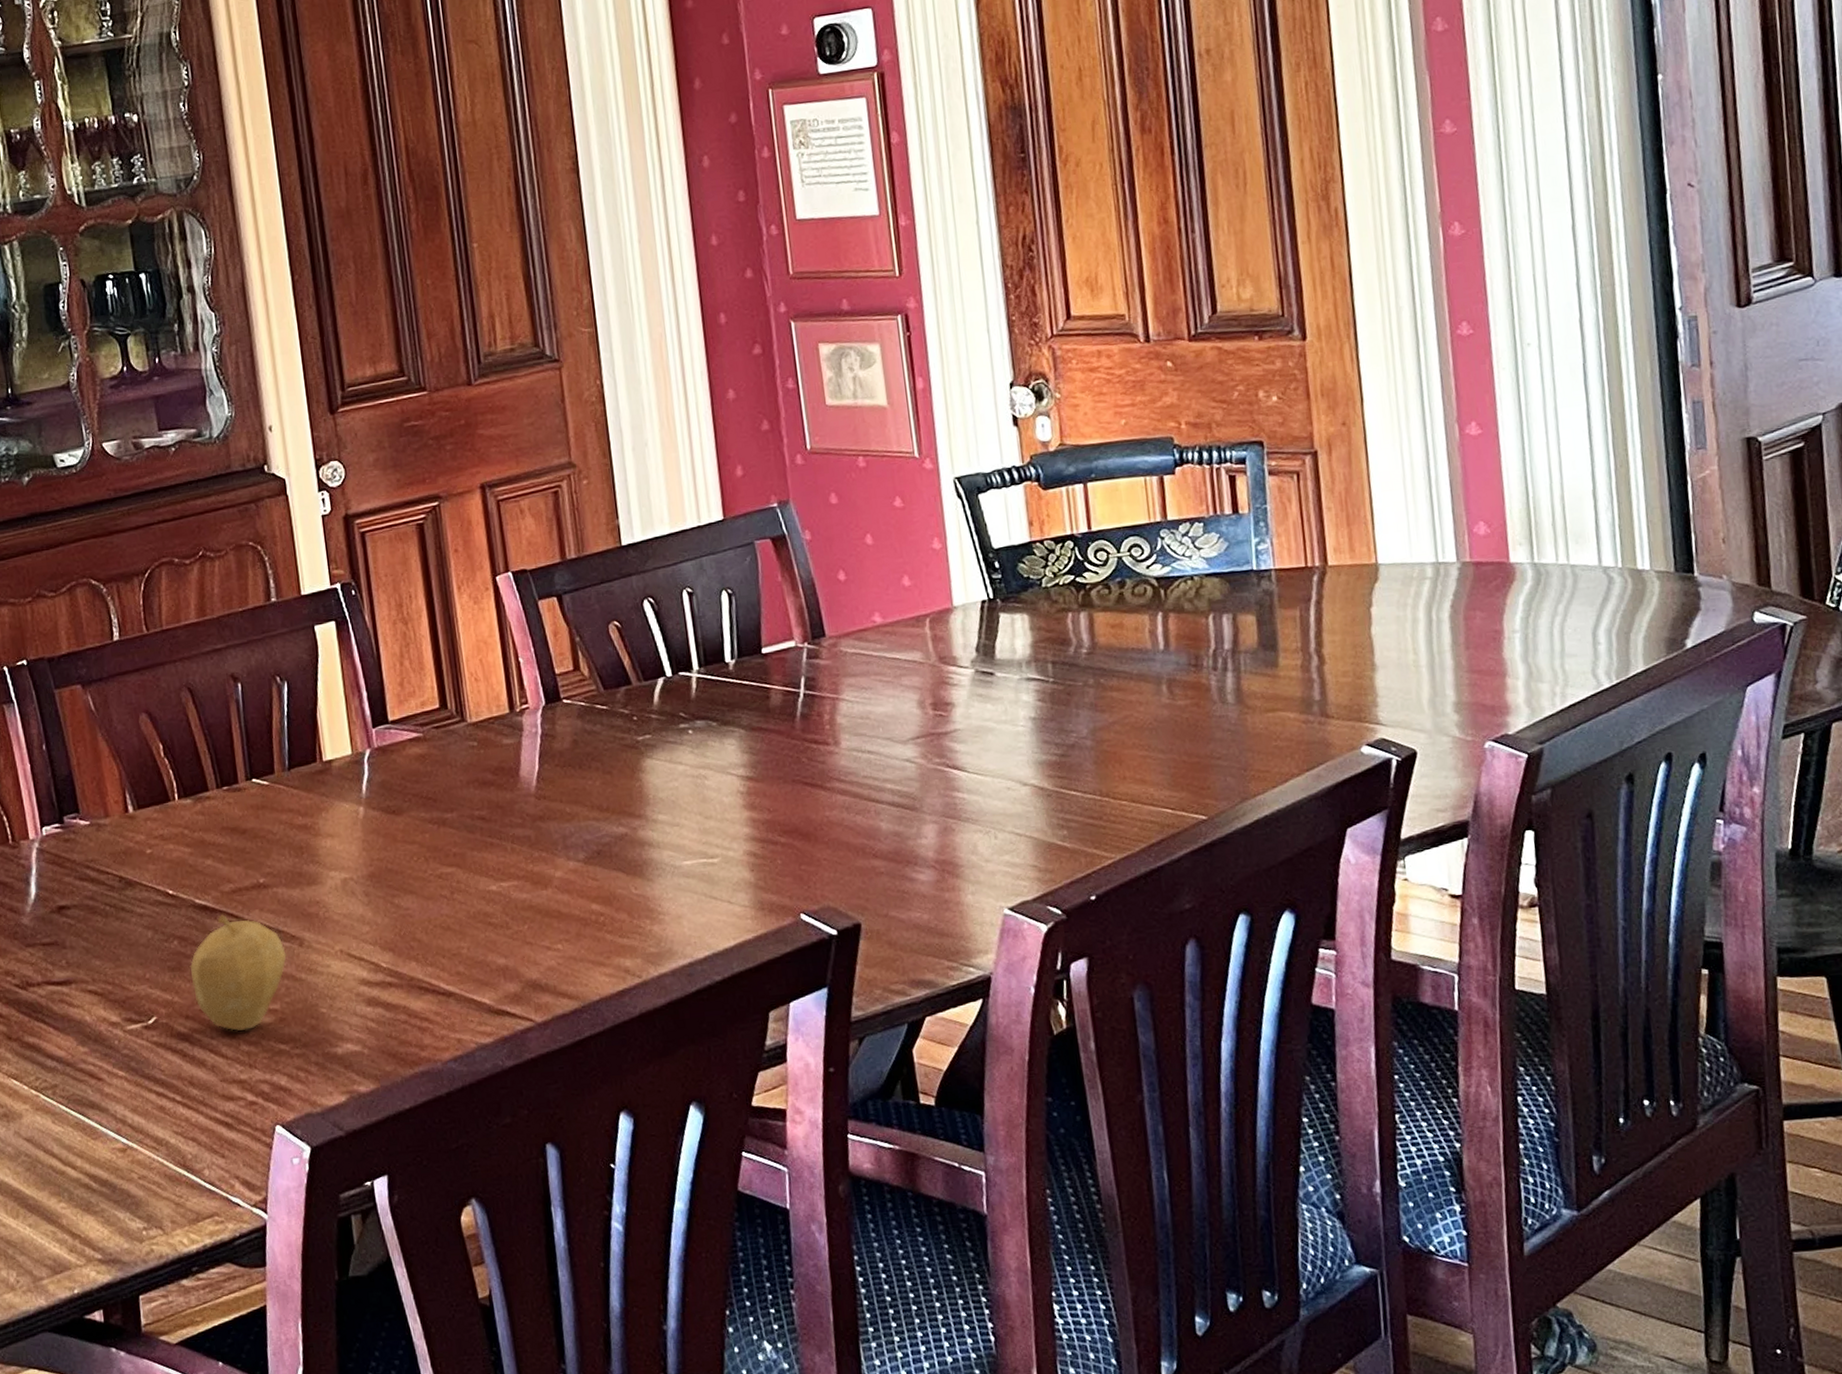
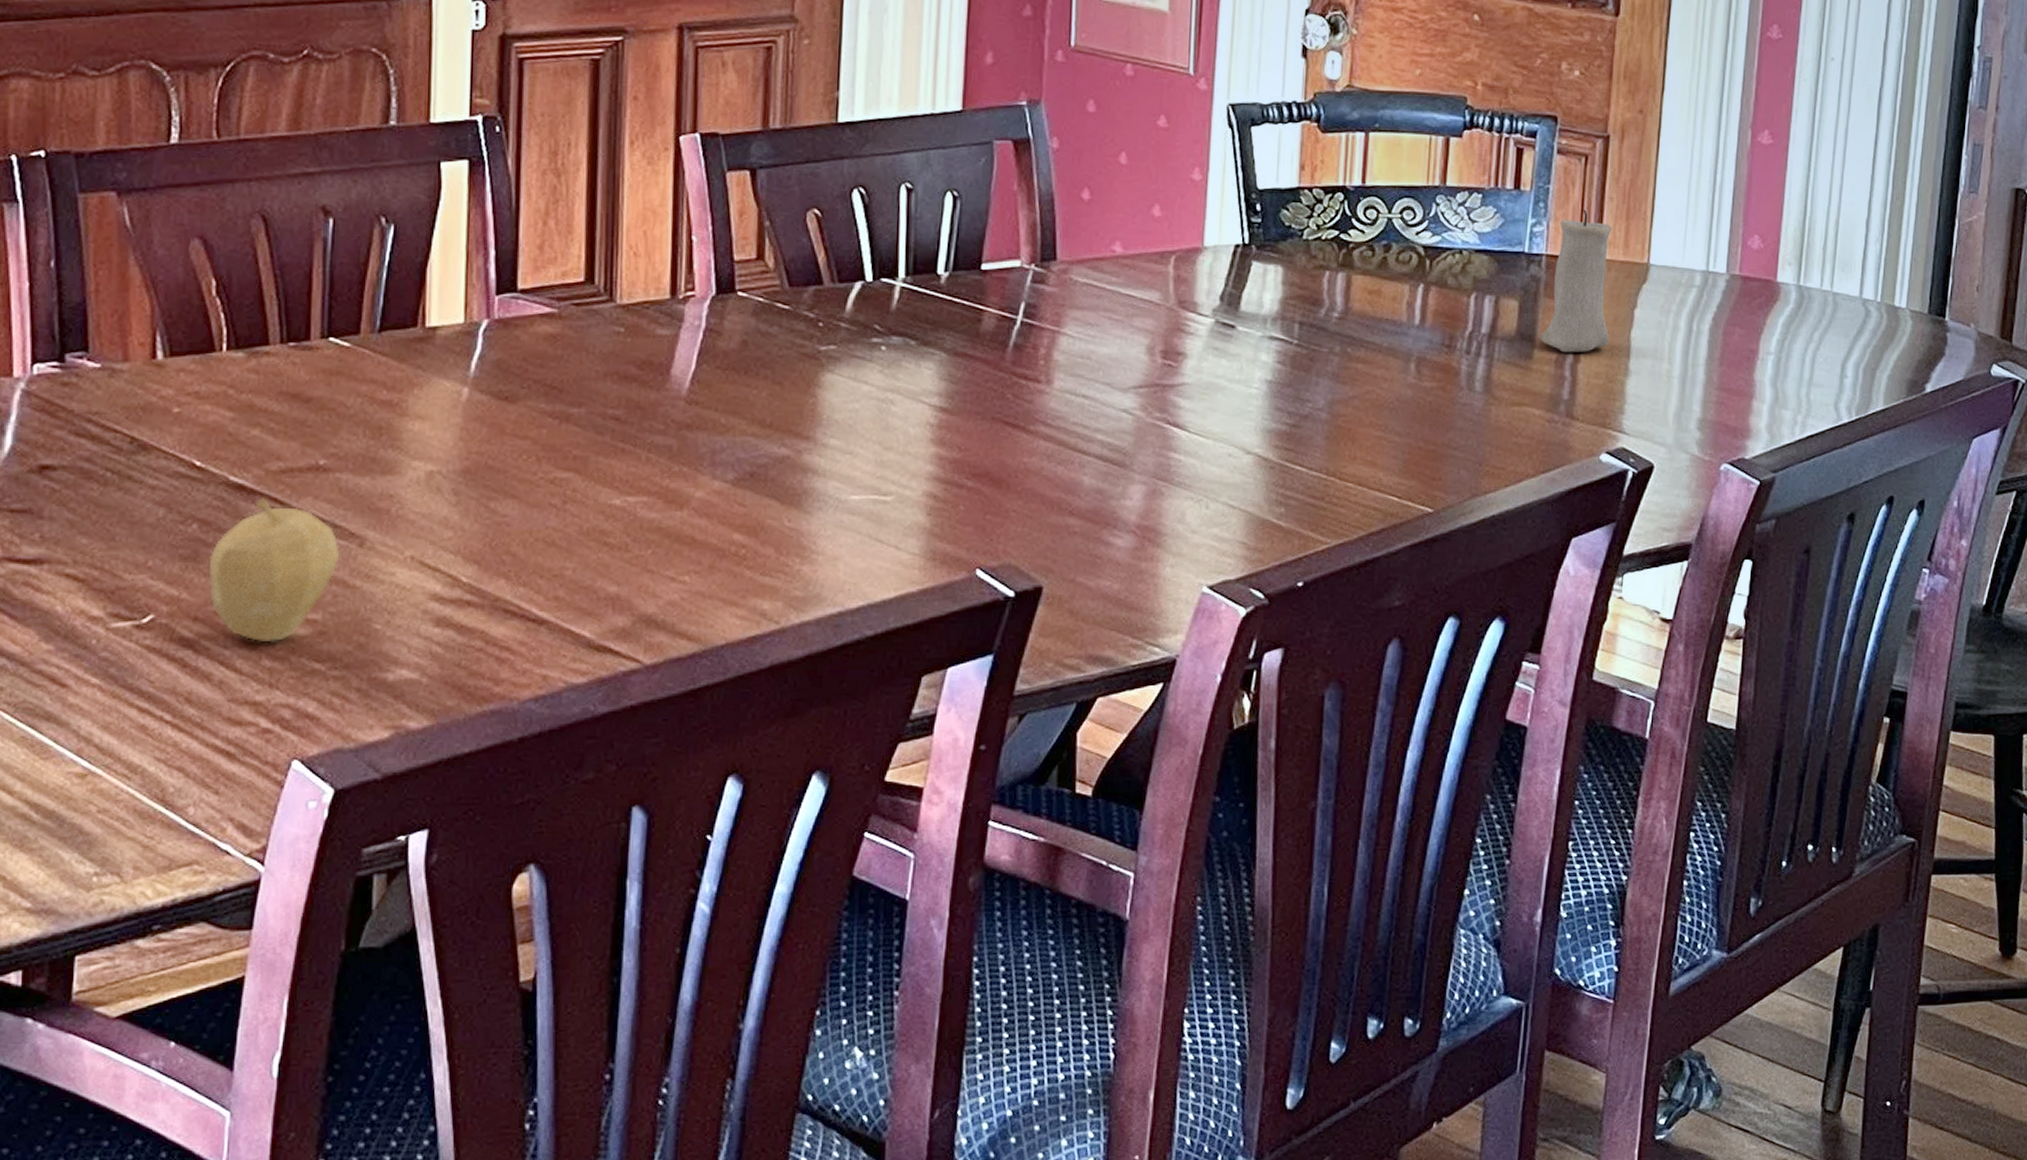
candle: none [1282,522,1351,658] -> present [1539,209,1612,353]

